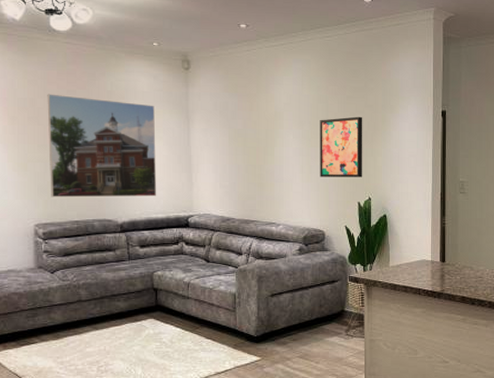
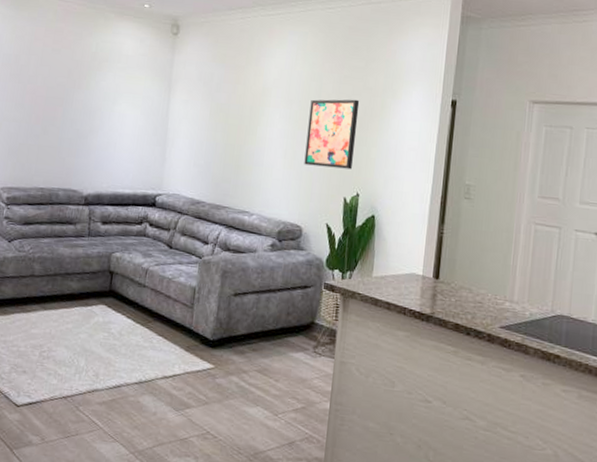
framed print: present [47,94,157,198] -> none [20,51,137,170]

